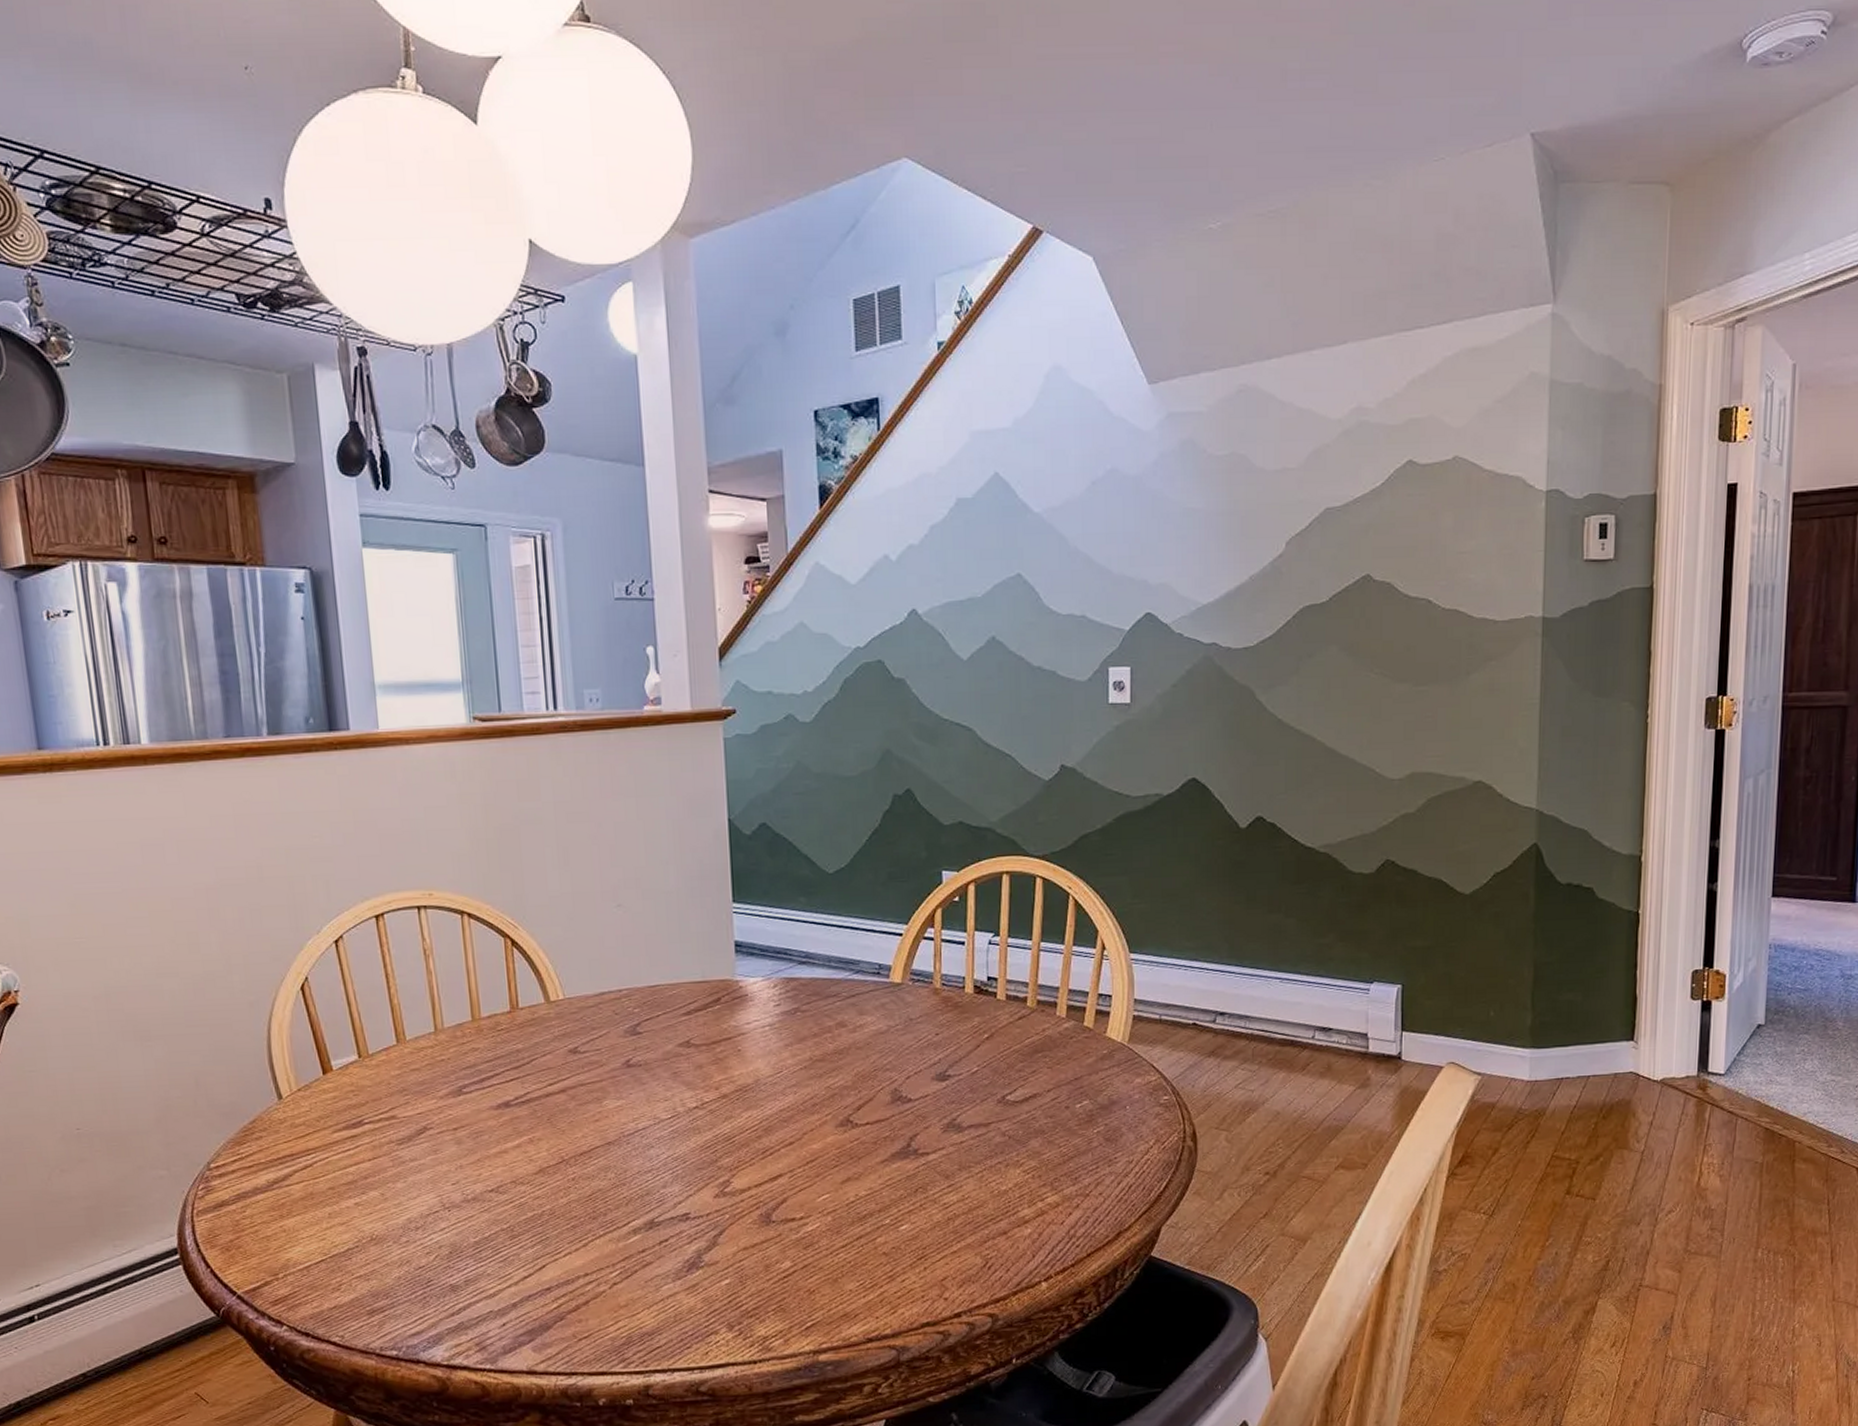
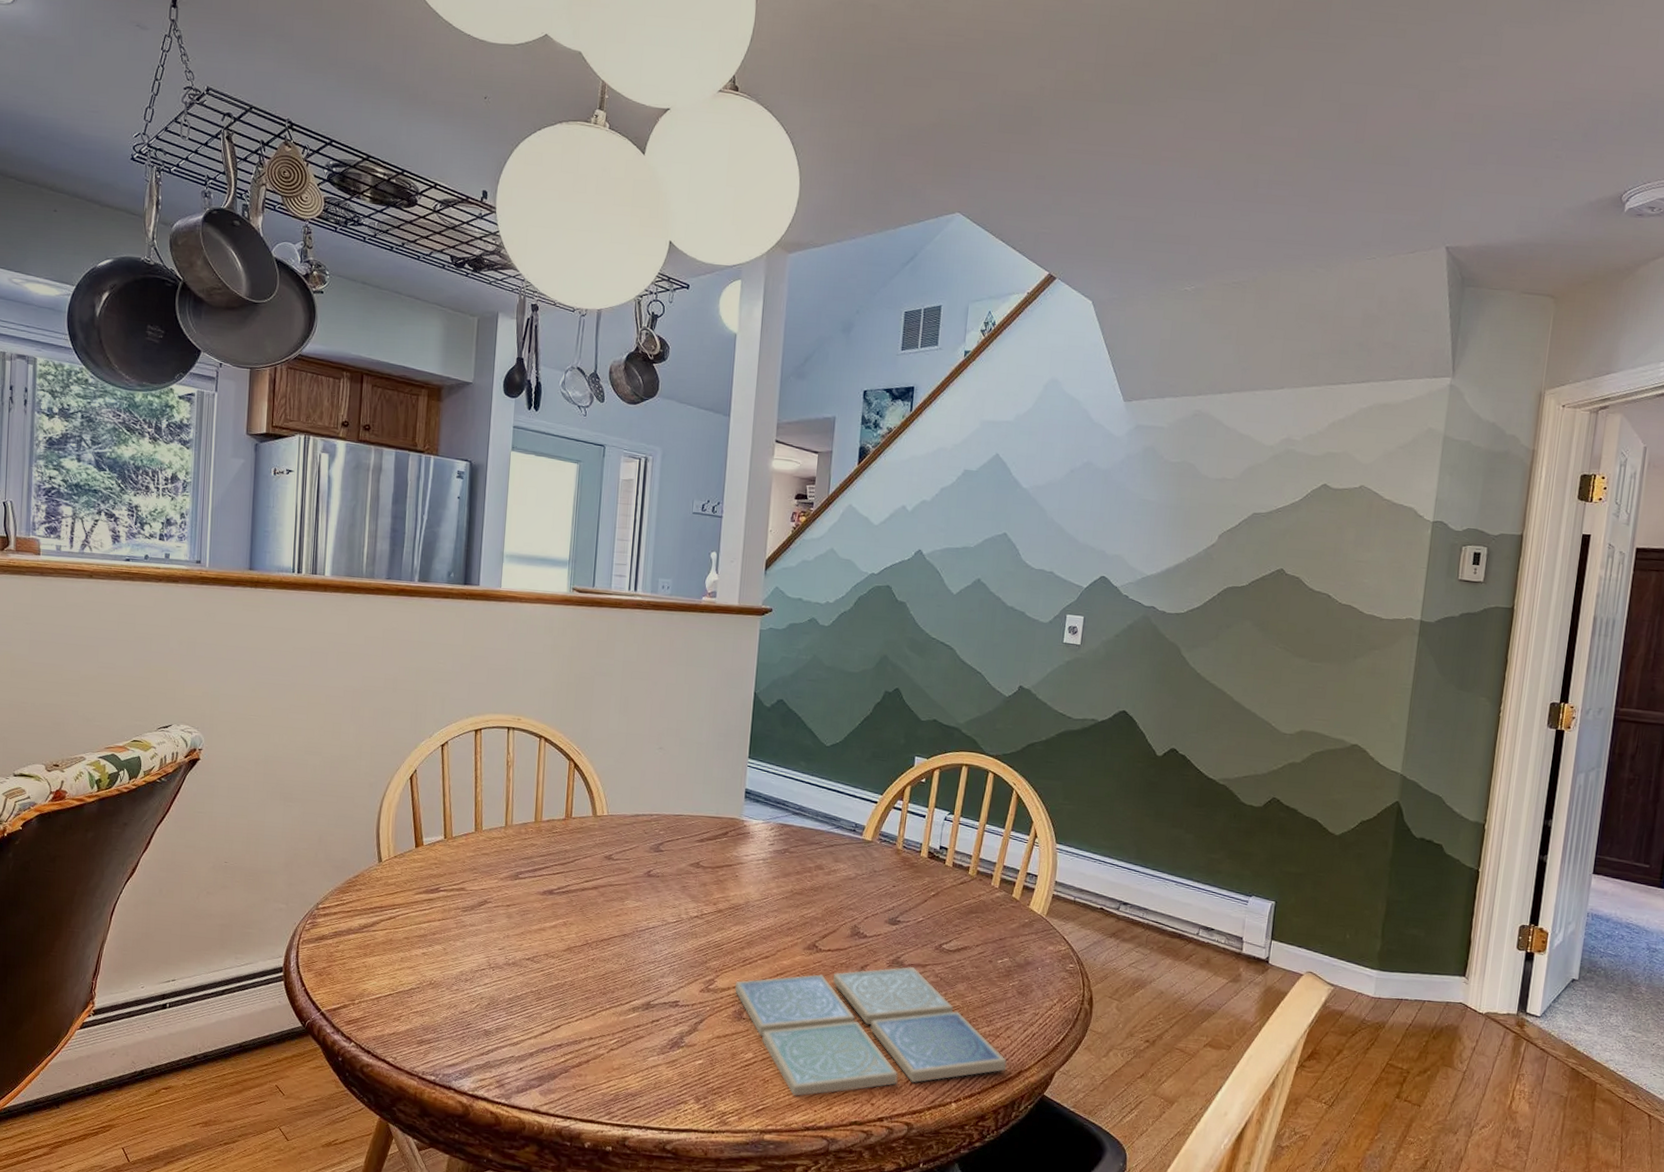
drink coaster: none [757,1127,1102,1304] -> present [735,966,1007,1096]

